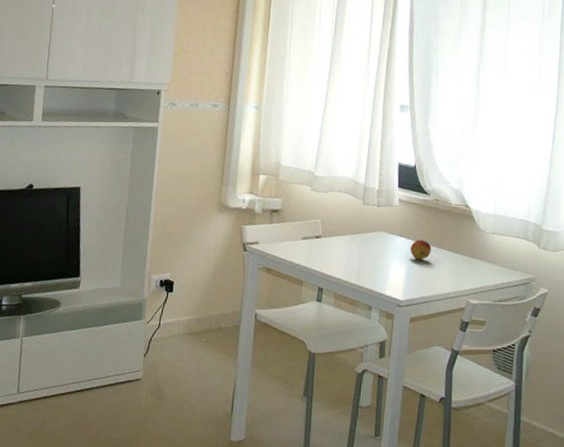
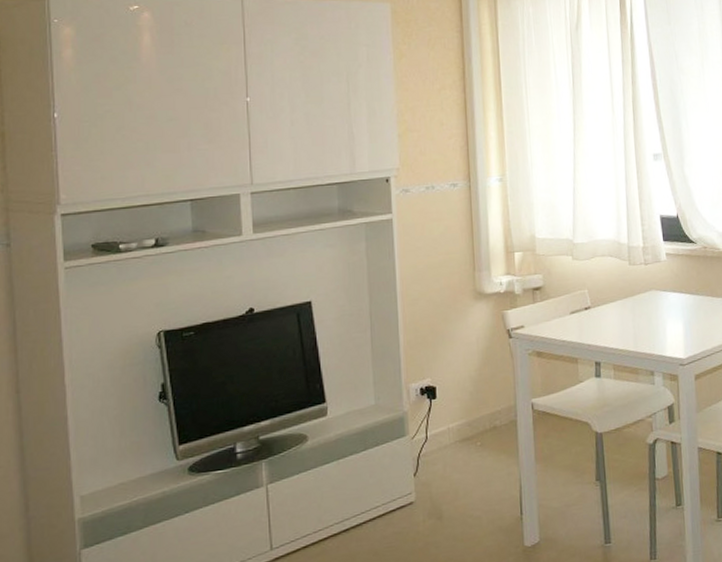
fruit: present [410,239,432,260] -> none [684,291,706,313]

